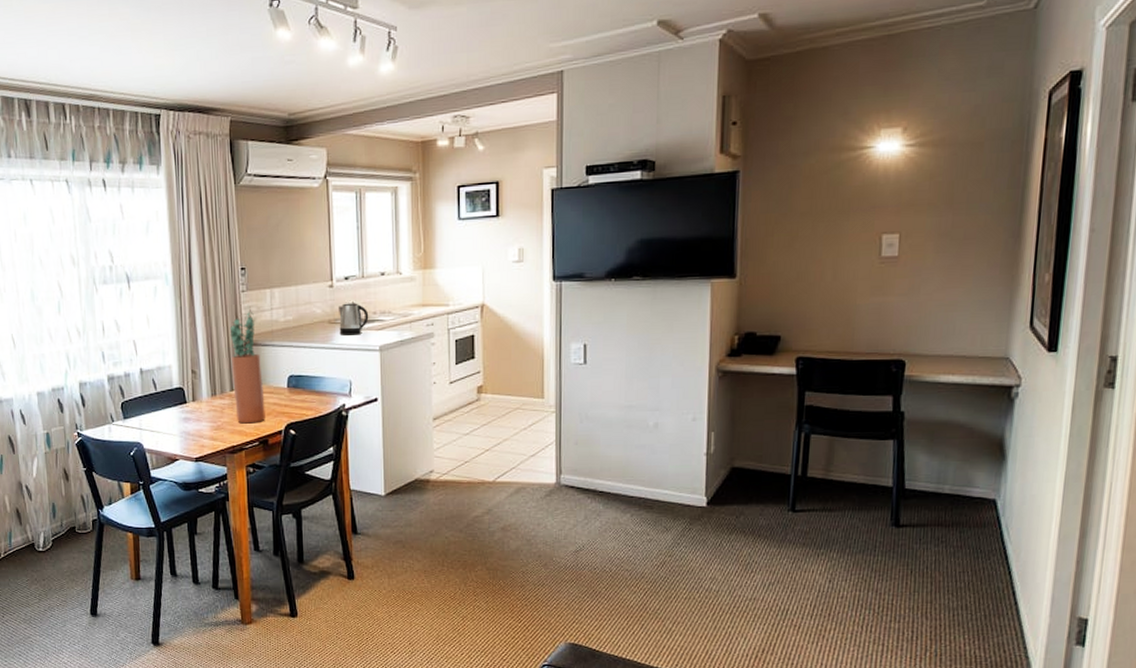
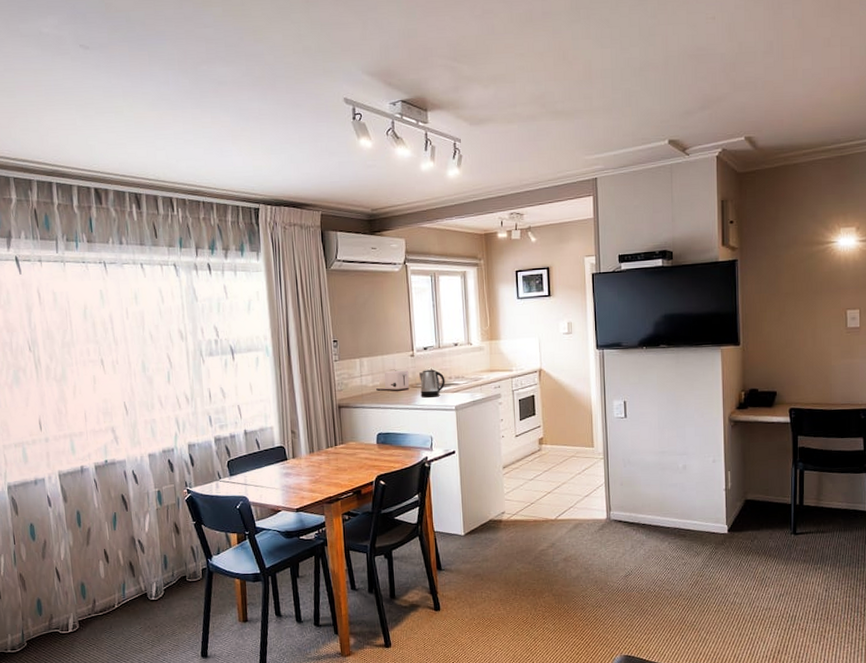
vase: present [229,307,265,424] -> none [324,374,358,477]
toaster: none [287,302,327,329] -> present [375,370,410,392]

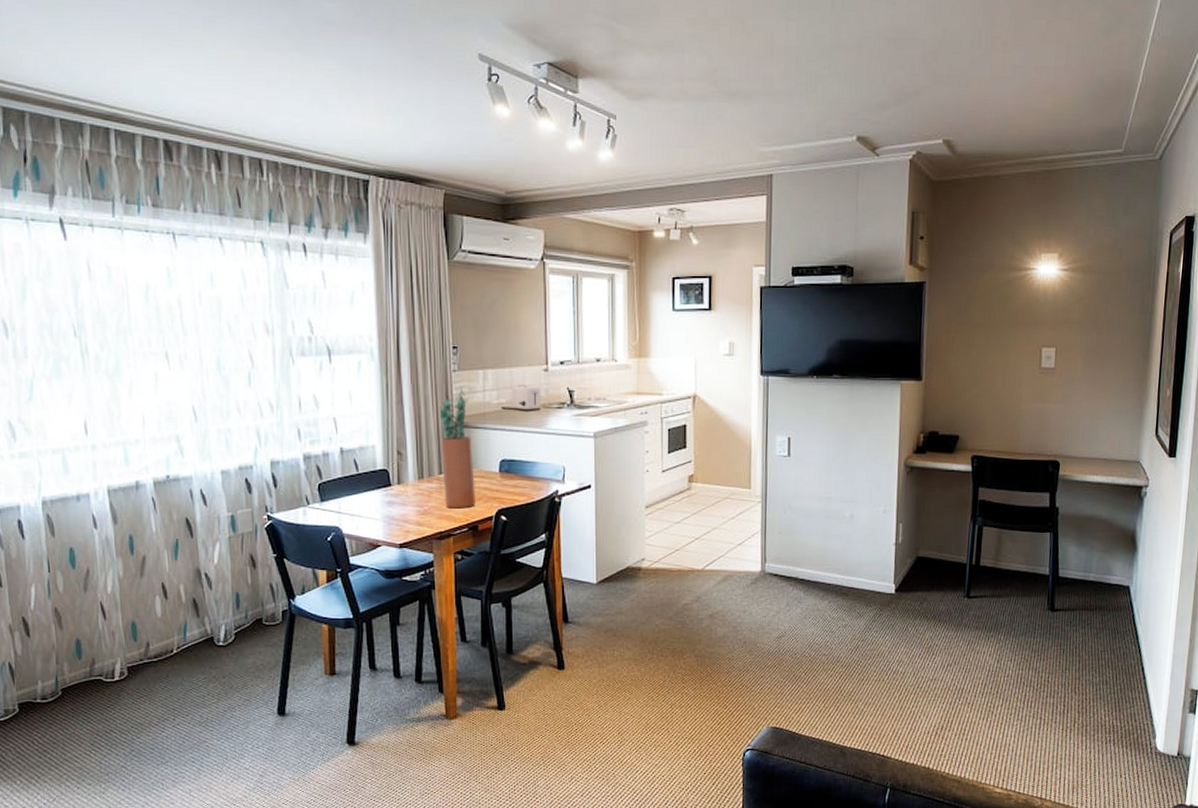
vase: none [324,374,358,477] -> present [439,387,475,509]
kettle: present [418,369,445,398] -> none [552,388,584,421]

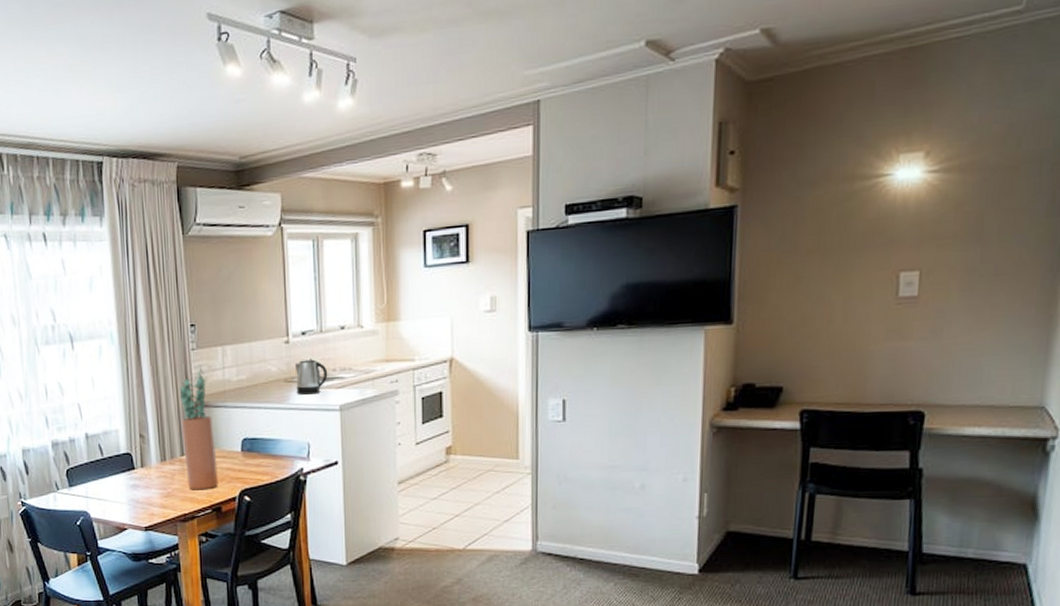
toaster: present [500,386,541,412] -> none [240,360,283,388]
kettle: none [552,388,584,421] -> present [294,359,328,395]

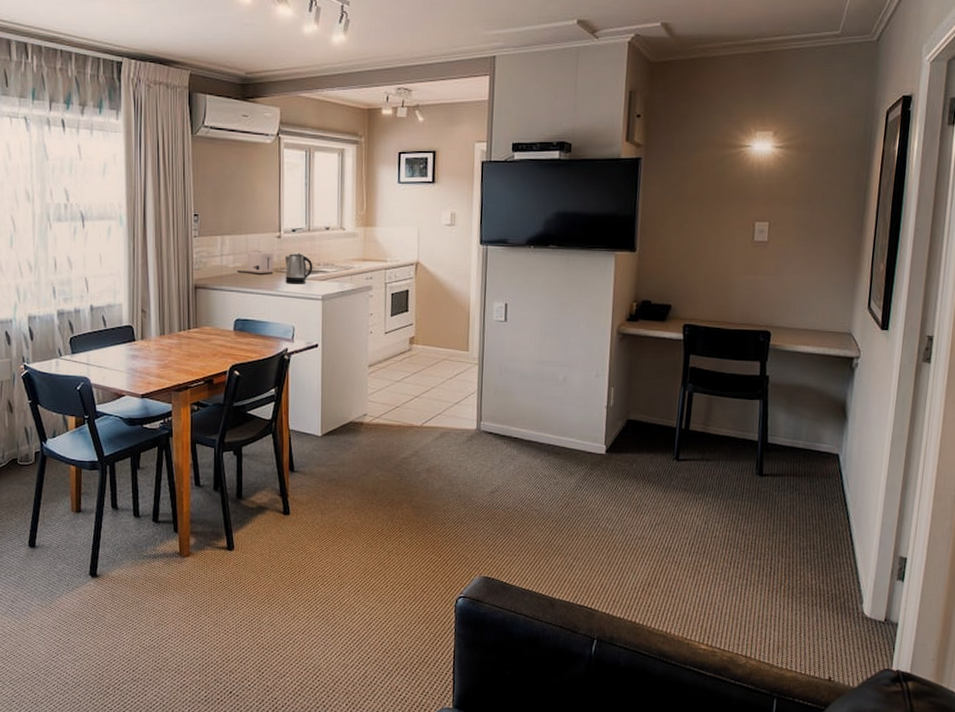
vase: present [179,366,218,491] -> none [180,252,211,363]
toaster: none [240,360,283,388] -> present [236,252,274,276]

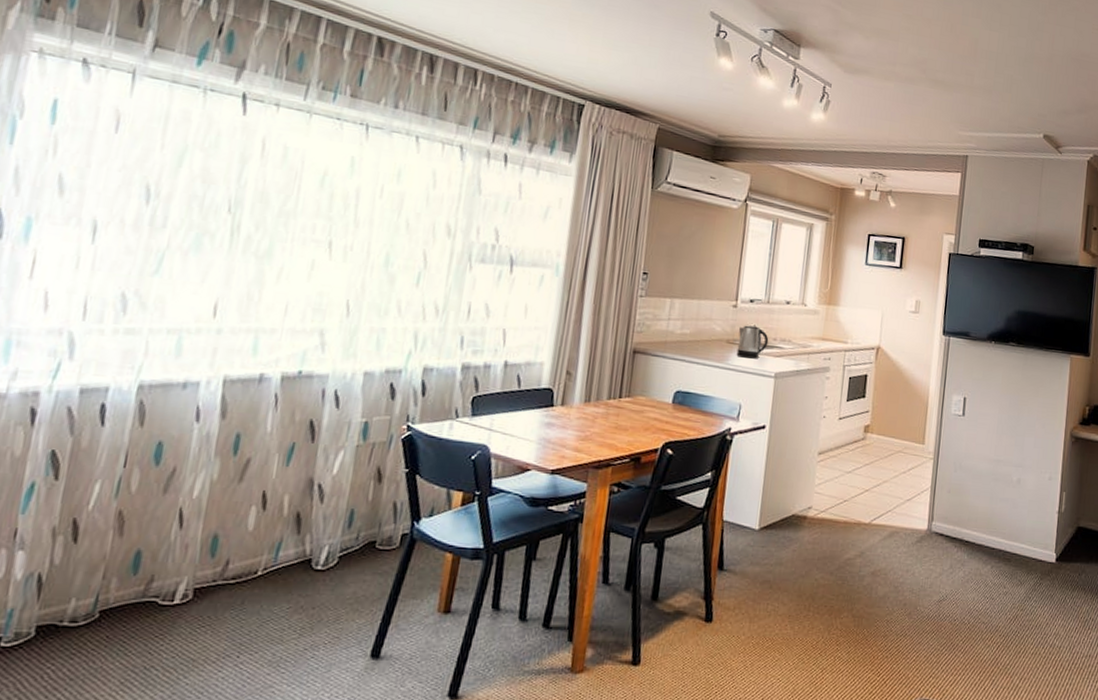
toaster: present [236,252,274,276] -> none [683,319,728,346]

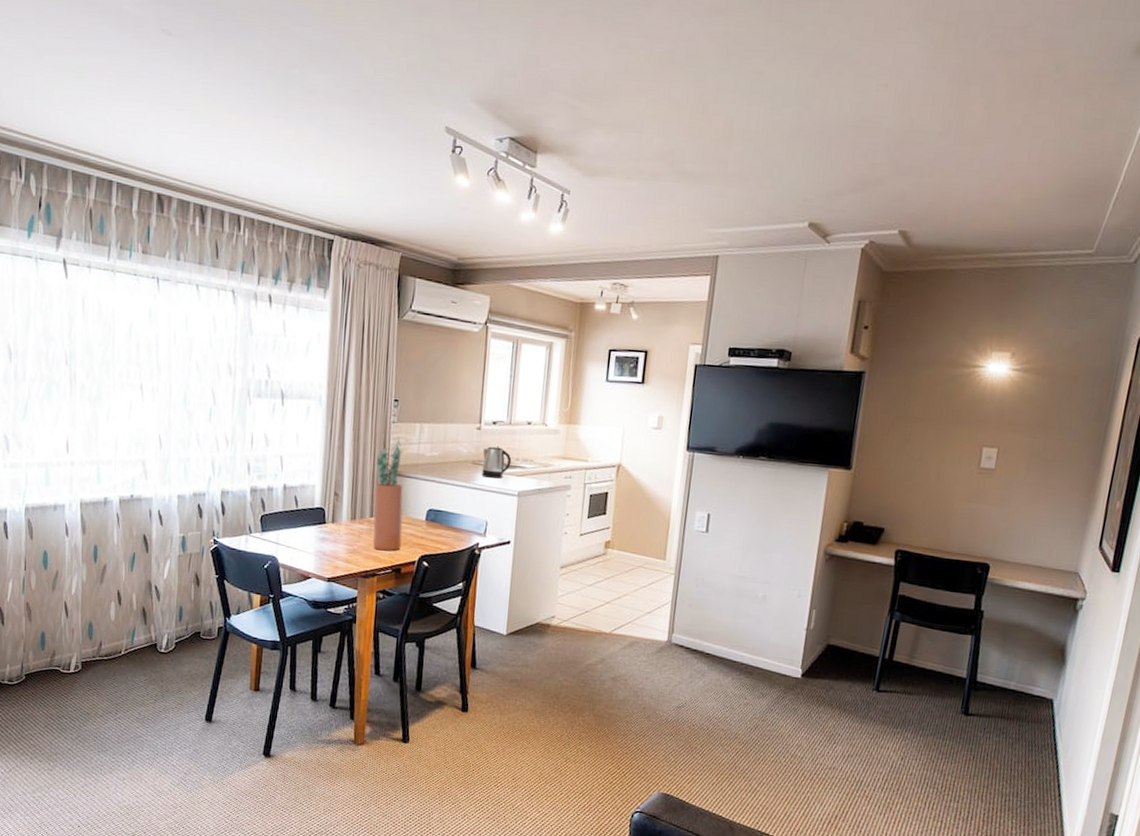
vase: none [609,313,649,438] -> present [373,438,404,551]

